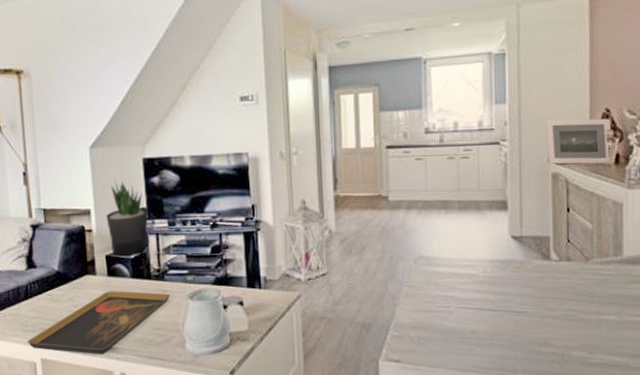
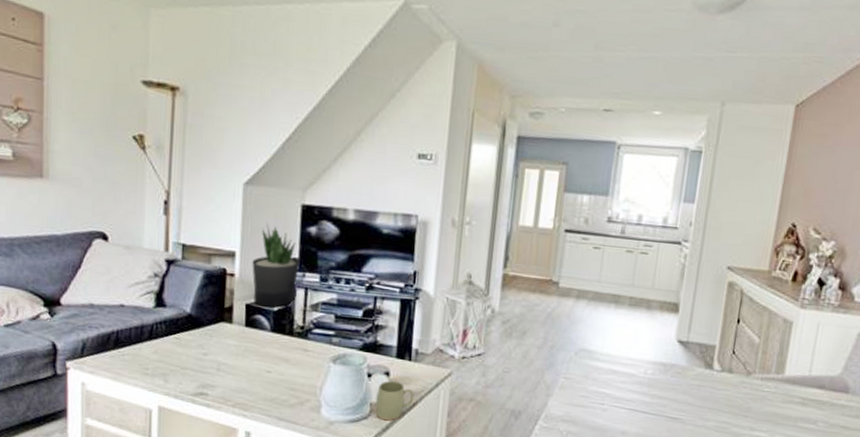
decorative tray: present [28,291,171,355] -> none [145,342,312,410]
mug: none [234,309,269,348] -> present [375,380,414,421]
picture frame: present [546,118,614,165] -> none [726,226,795,281]

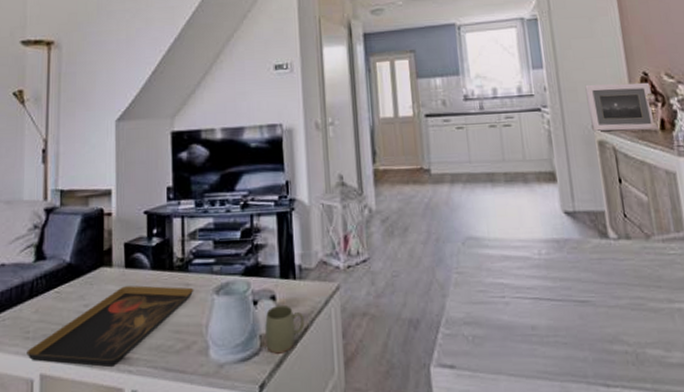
decorative tray: none [145,342,312,410] -> present [27,285,194,368]
planter: present [252,224,300,308] -> none [128,157,174,243]
picture frame: none [726,226,795,281] -> present [585,82,660,131]

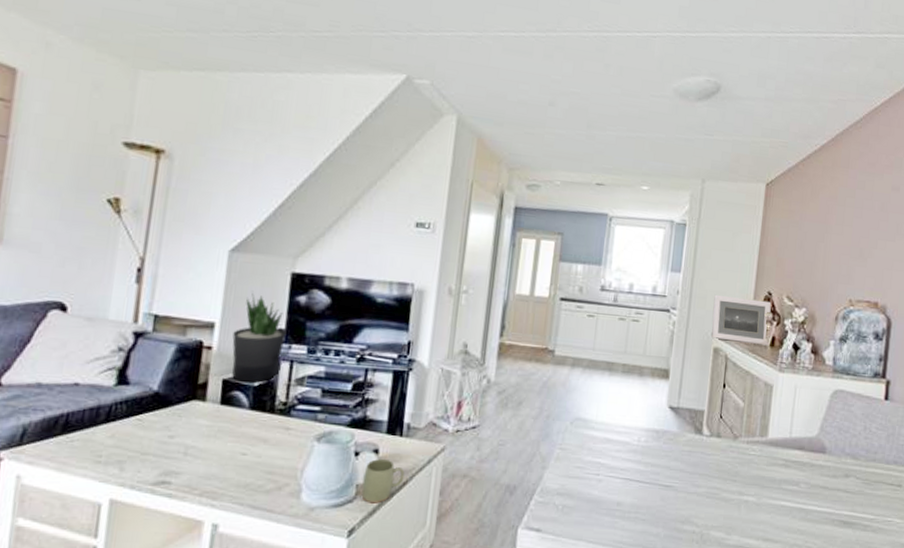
decorative tray: present [27,285,194,368] -> none [96,422,294,500]
planter: none [128,157,174,243] -> present [232,293,287,383]

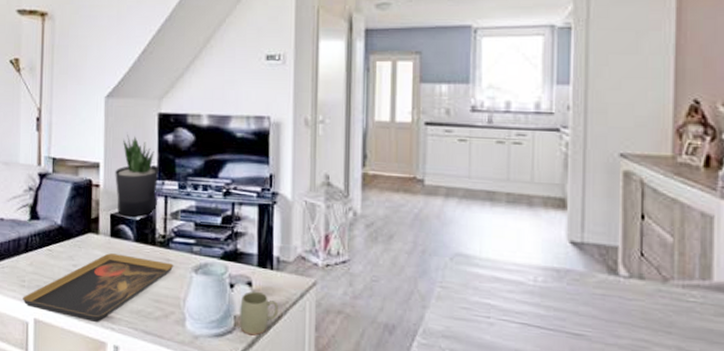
decorative tray: none [96,422,294,500] -> present [23,253,174,323]
picture frame: present [711,294,771,346] -> none [617,107,703,167]

